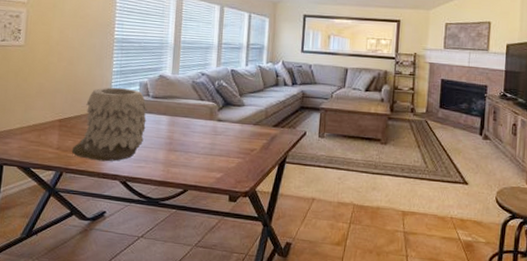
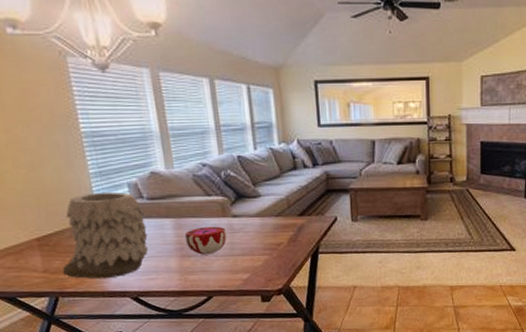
decorative bowl: none [175,126,211,152] -> present [184,226,228,255]

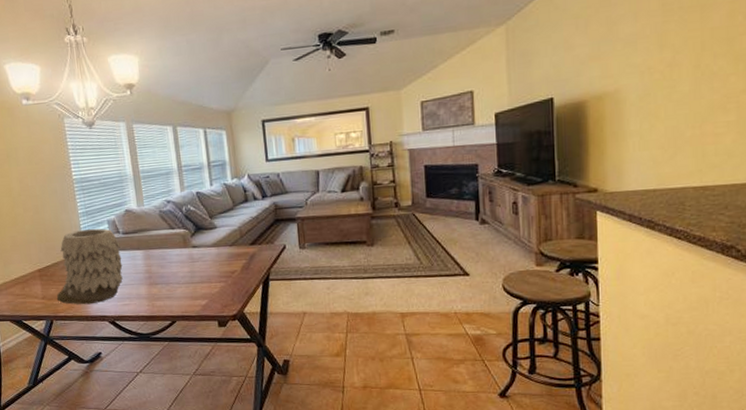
decorative bowl: present [184,226,228,255] -> none [152,256,188,283]

